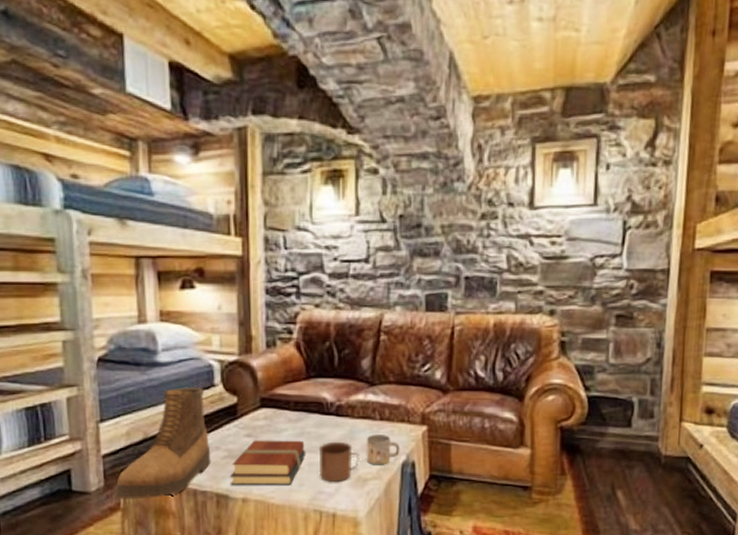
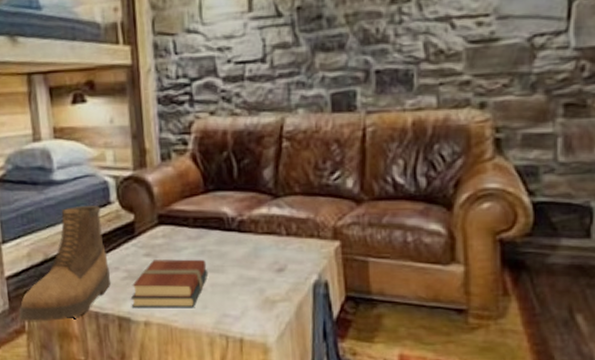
mug: present [318,441,359,483] -> none [221,260,266,305]
mug: present [366,435,400,465] -> none [272,252,311,286]

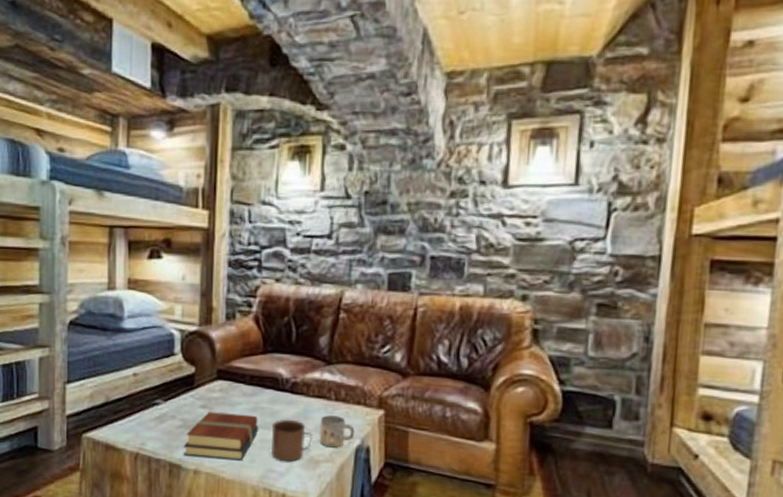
boot: present [18,206,110,322] -> none [74,354,166,462]
mug: none [221,260,266,305] -> present [271,419,313,462]
mug: none [272,252,311,286] -> present [319,415,355,448]

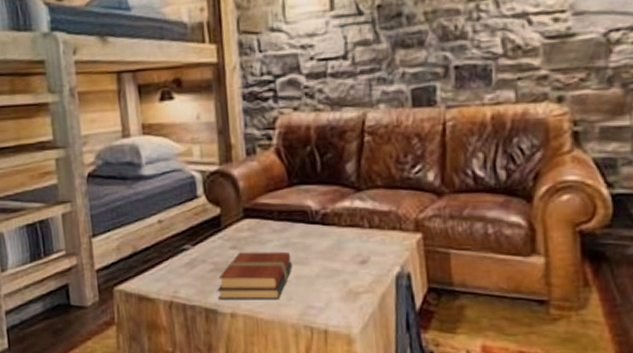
mug: present [271,419,313,462] -> none [305,252,350,297]
mug: present [319,415,355,448] -> none [355,244,394,277]

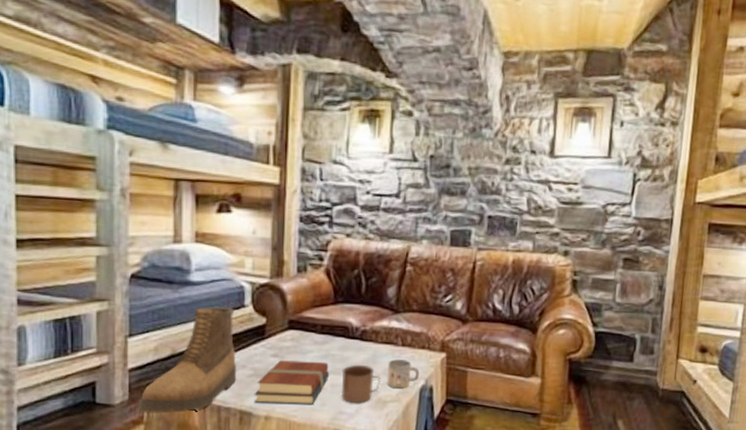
boot: none [107,200,197,314] -> present [137,307,236,414]
mug: none [305,252,350,297] -> present [342,364,381,404]
mug: none [355,244,394,277] -> present [387,359,420,389]

